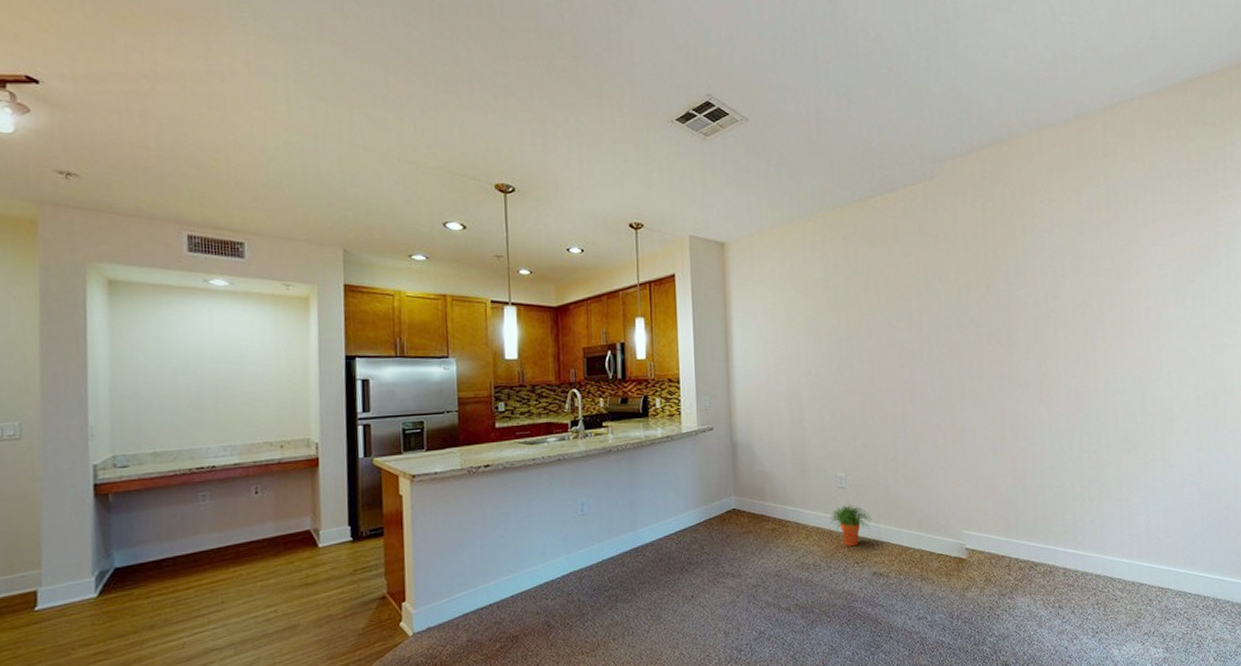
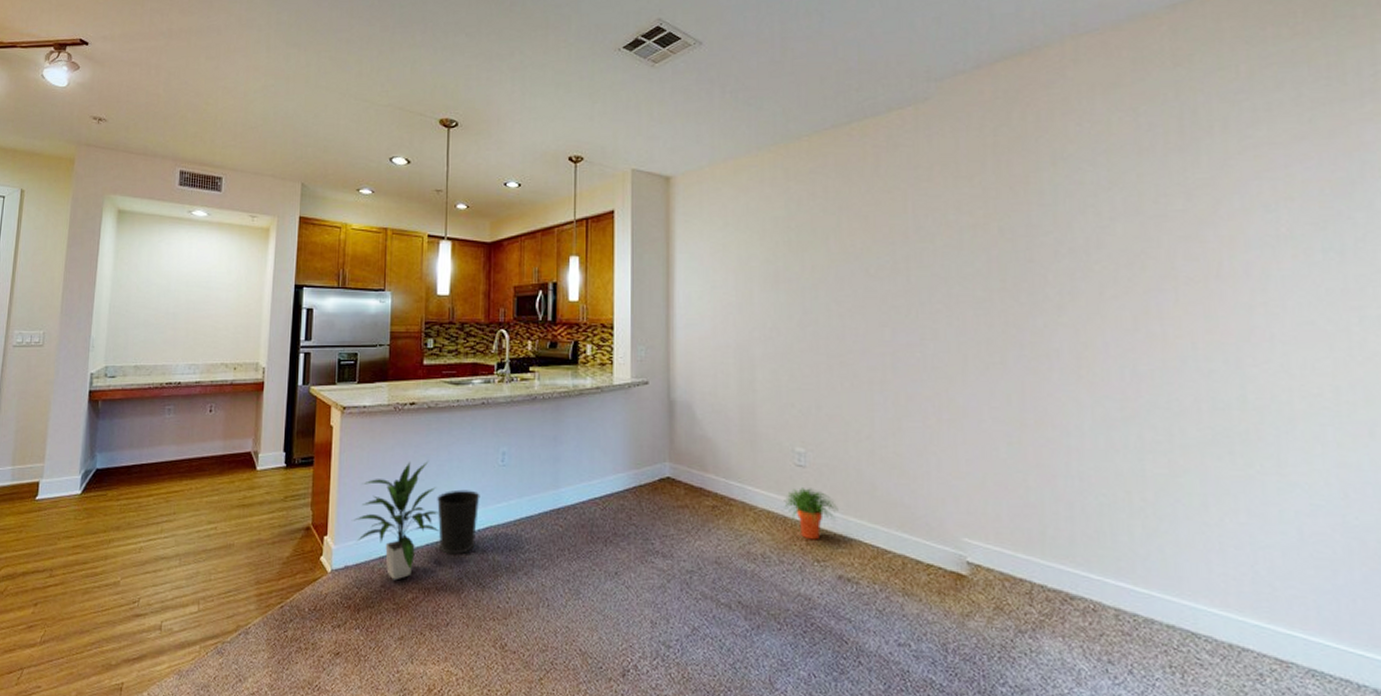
indoor plant: none [432,519,524,634] -> present [352,461,440,581]
wastebasket: none [519,540,562,602] -> present [437,489,480,555]

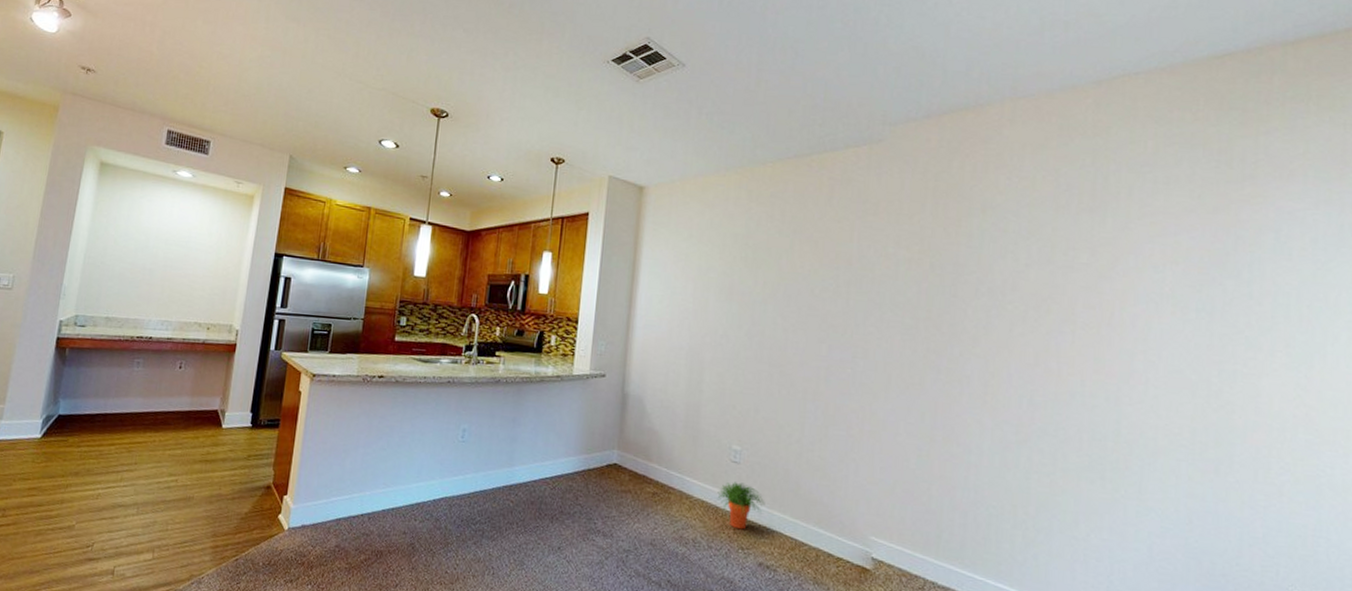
indoor plant: present [352,461,440,581] -> none [313,430,398,542]
wastebasket: present [437,489,480,555] -> none [395,461,439,522]

